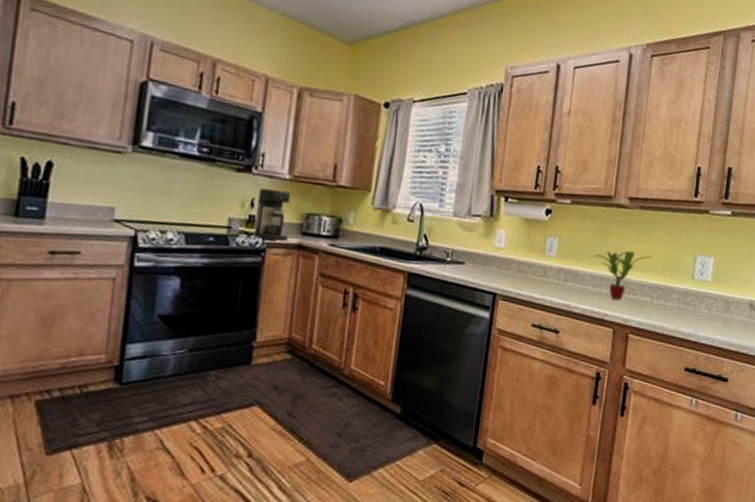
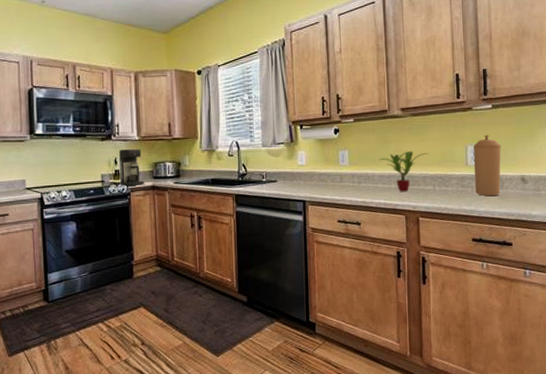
canister: none [697,246,734,321] -> present [473,135,501,197]

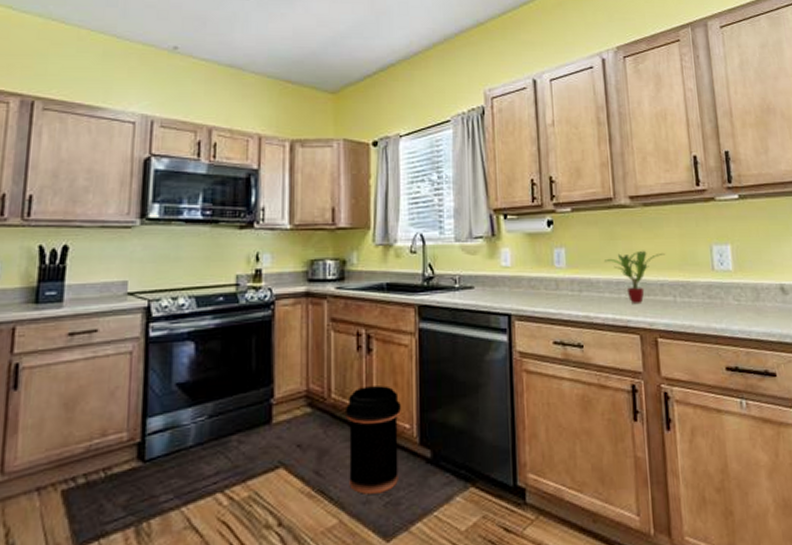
coffee maker: present [118,149,144,187] -> none [261,241,295,293]
trash can: none [185,252,224,325] -> present [346,386,401,494]
canister: present [473,135,501,197] -> none [719,232,756,311]

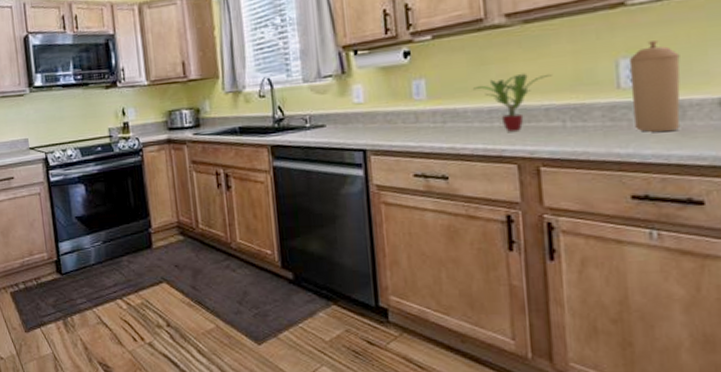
trash can: present [346,386,401,494] -> none [212,217,265,306]
canister: none [719,232,756,311] -> present [628,40,681,133]

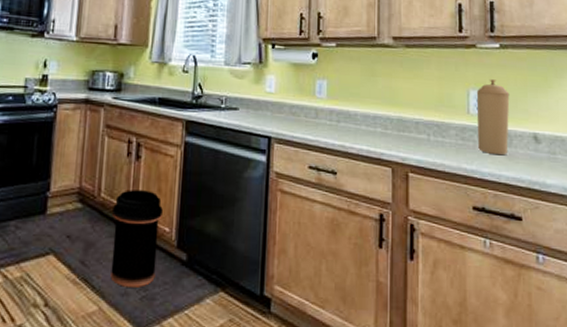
trash can: none [212,217,265,306] -> present [110,190,163,288]
potted plant: present [473,73,552,133] -> none [364,88,422,140]

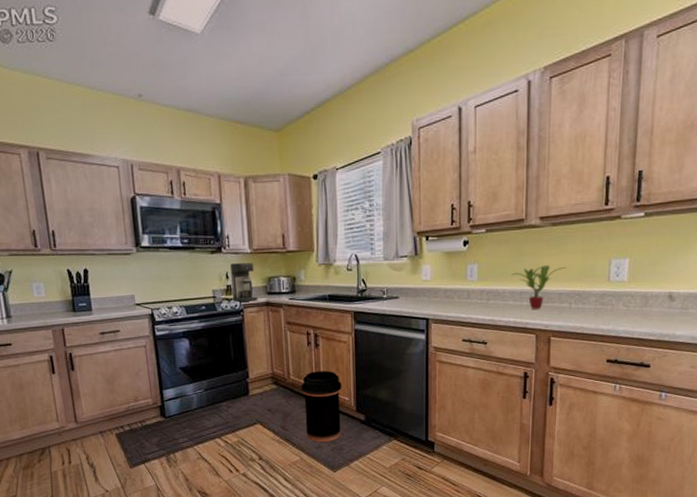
coffee maker: none [46,51,78,97] -> present [230,263,258,303]
potted plant: none [364,88,422,140] -> present [512,264,566,310]
canister: present [476,79,510,156] -> none [616,247,650,315]

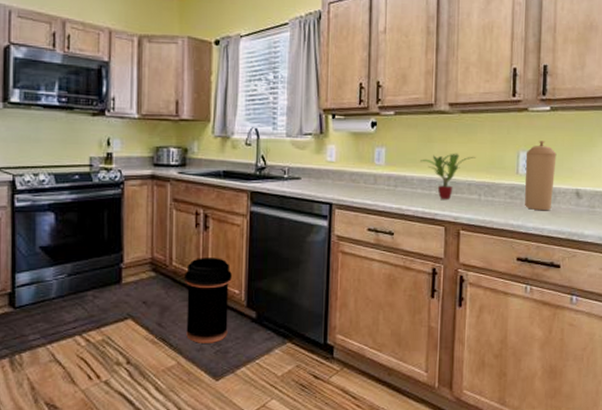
coffee maker: present [230,263,258,303] -> none [112,129,142,174]
canister: none [616,247,650,315] -> present [524,141,557,211]

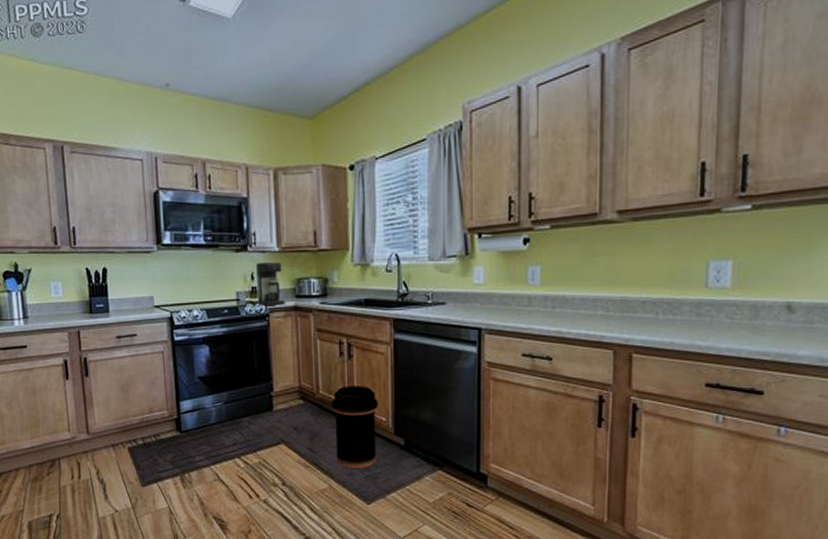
coffee maker: none [112,129,142,174] -> present [256,262,285,307]
potted plant: present [420,153,475,201] -> none [583,267,651,321]
canister: present [524,141,557,211] -> none [716,246,760,329]

